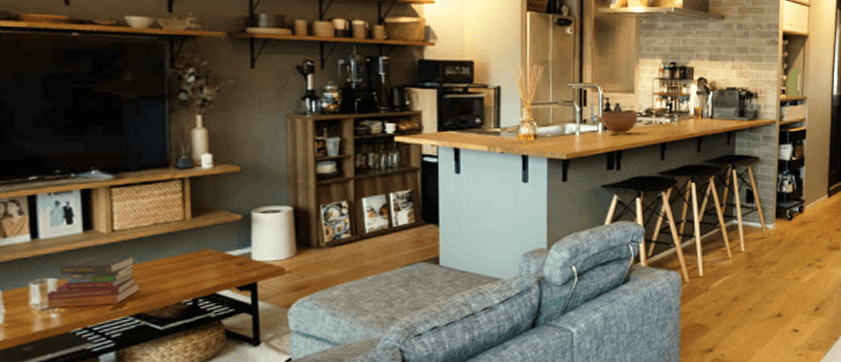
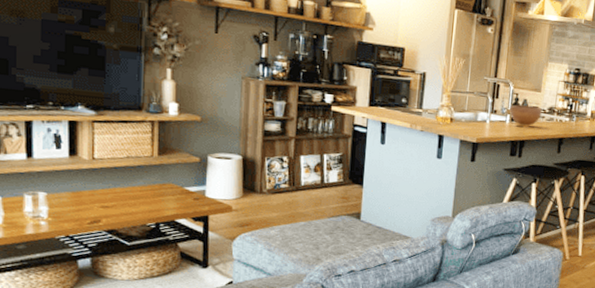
books: present [46,255,139,309] -> none [37,177,112,220]

